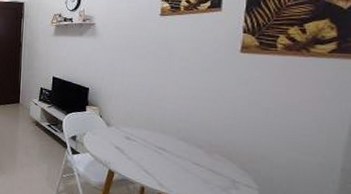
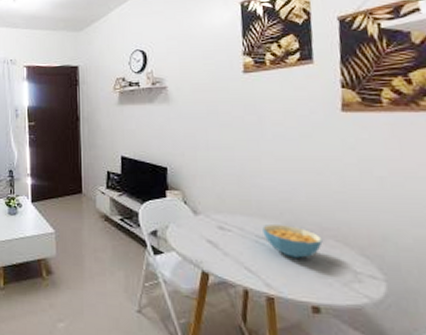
cereal bowl: none [162,138,210,167] -> present [262,223,323,258]

